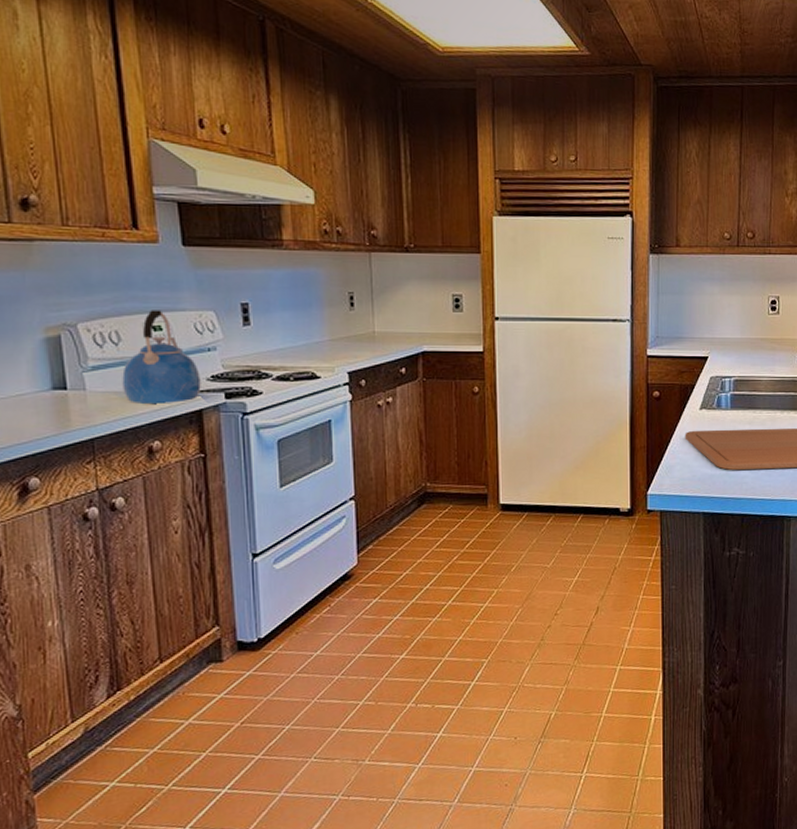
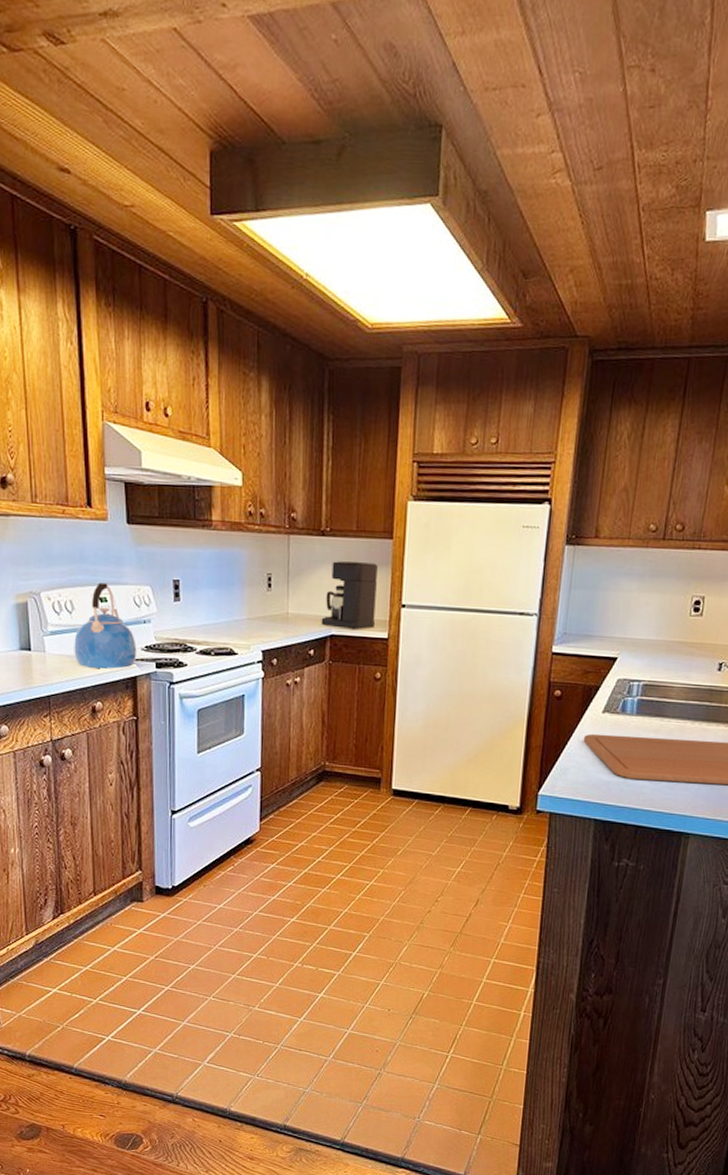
coffee maker: none [411,277,469,346] -> present [321,561,378,631]

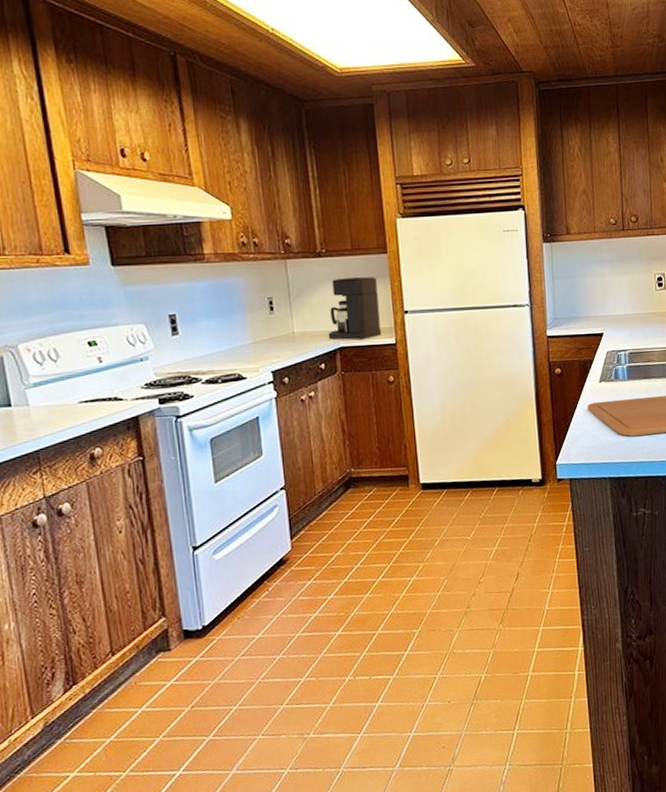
kettle: present [74,582,137,670] -> none [62,326,136,415]

